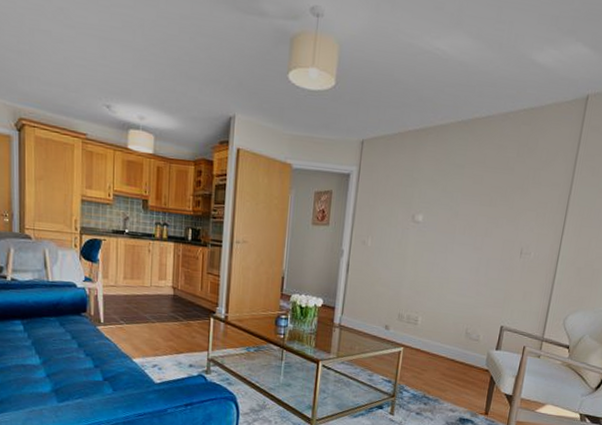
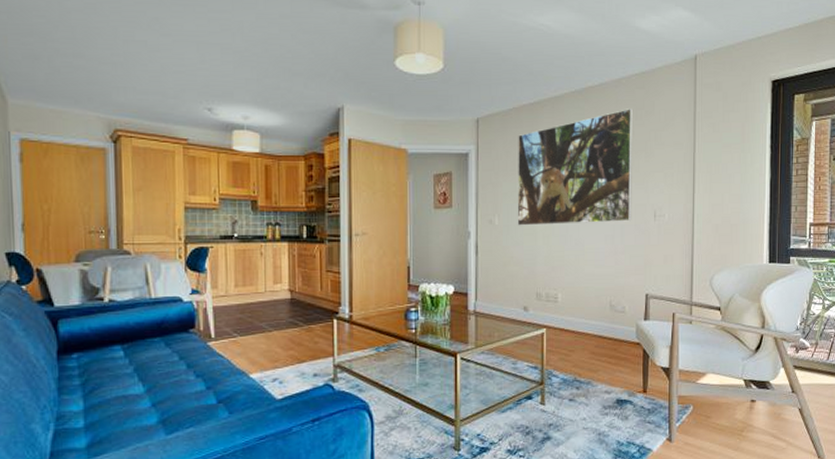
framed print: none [388,144,516,256] -> present [517,109,632,226]

